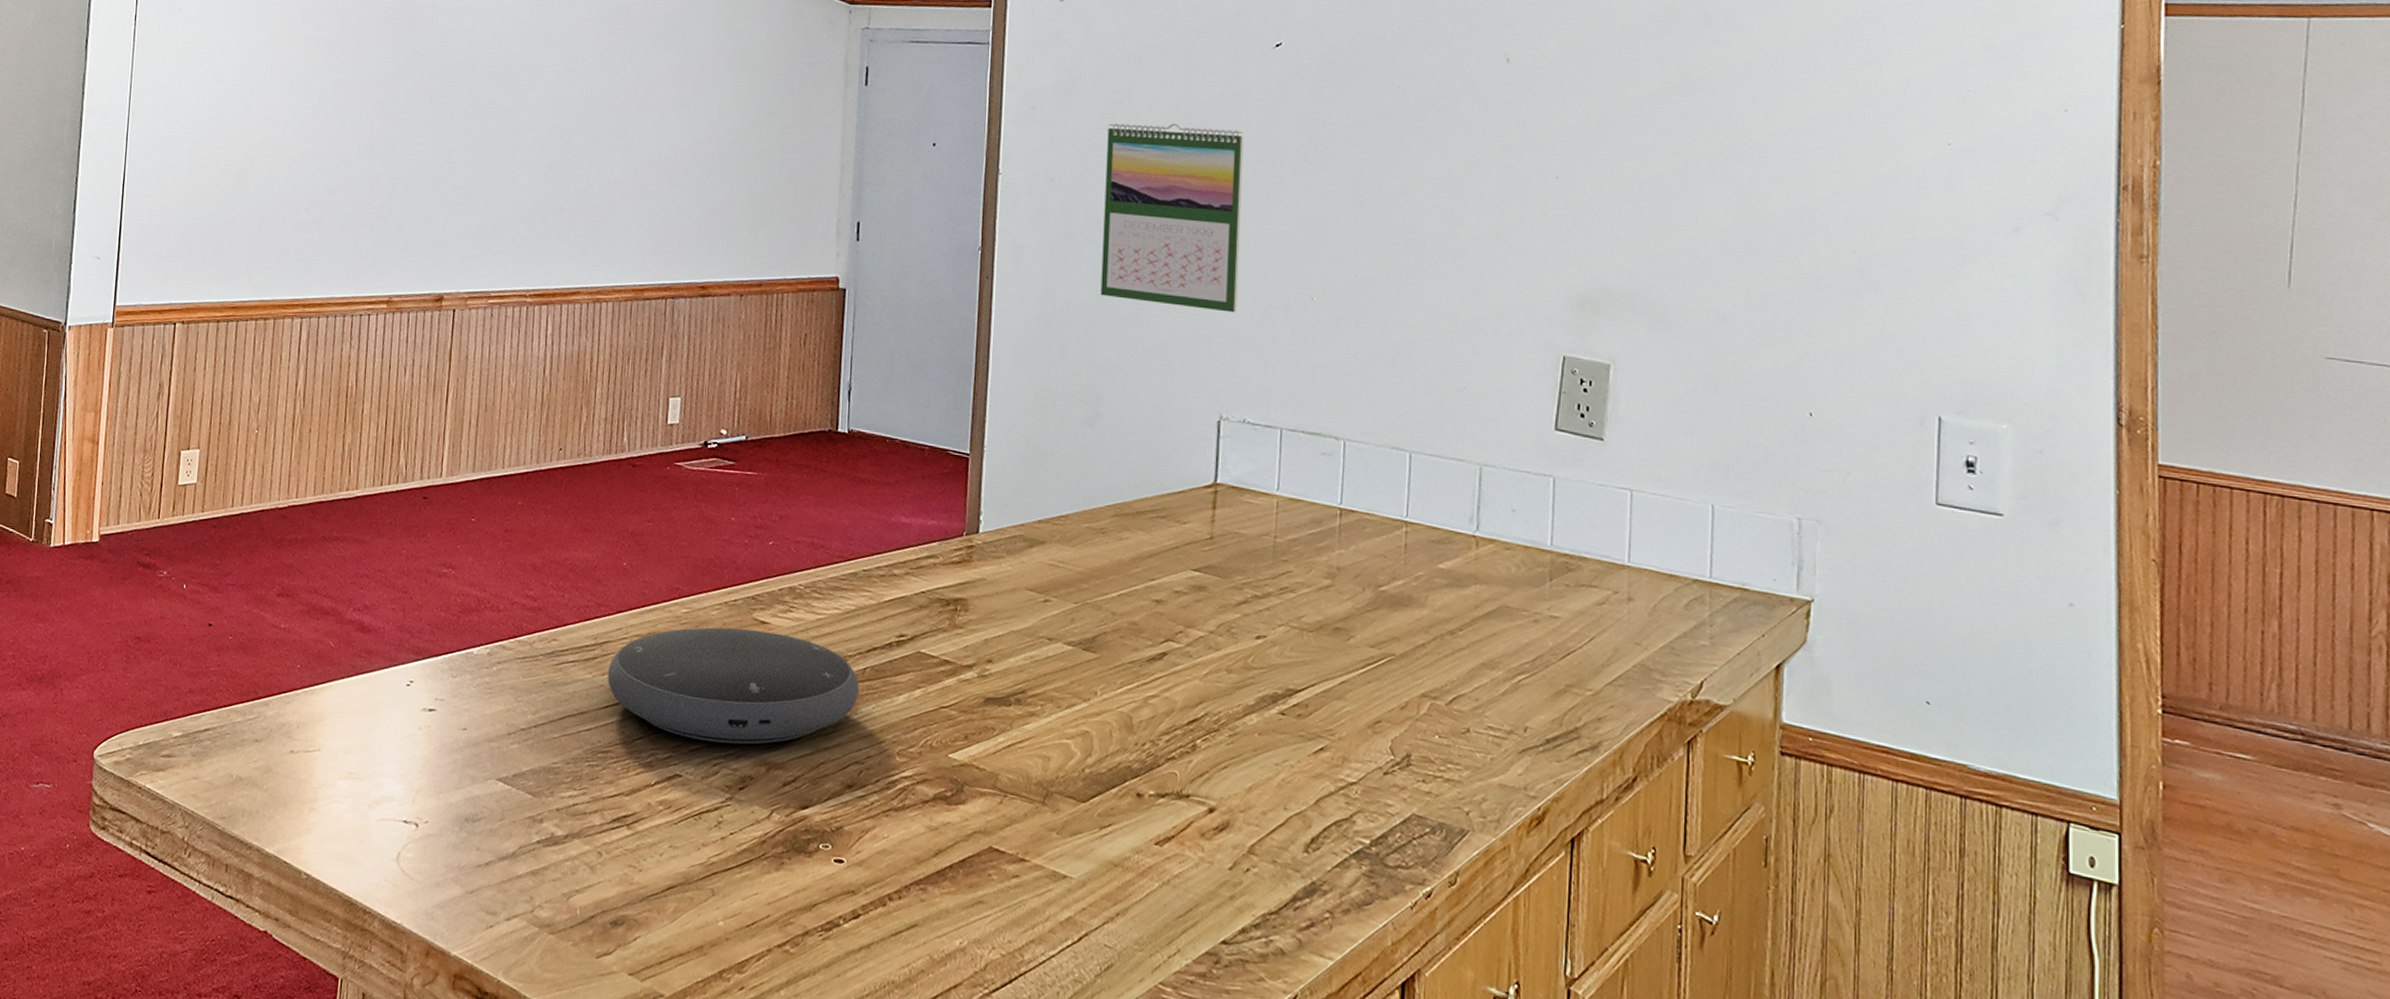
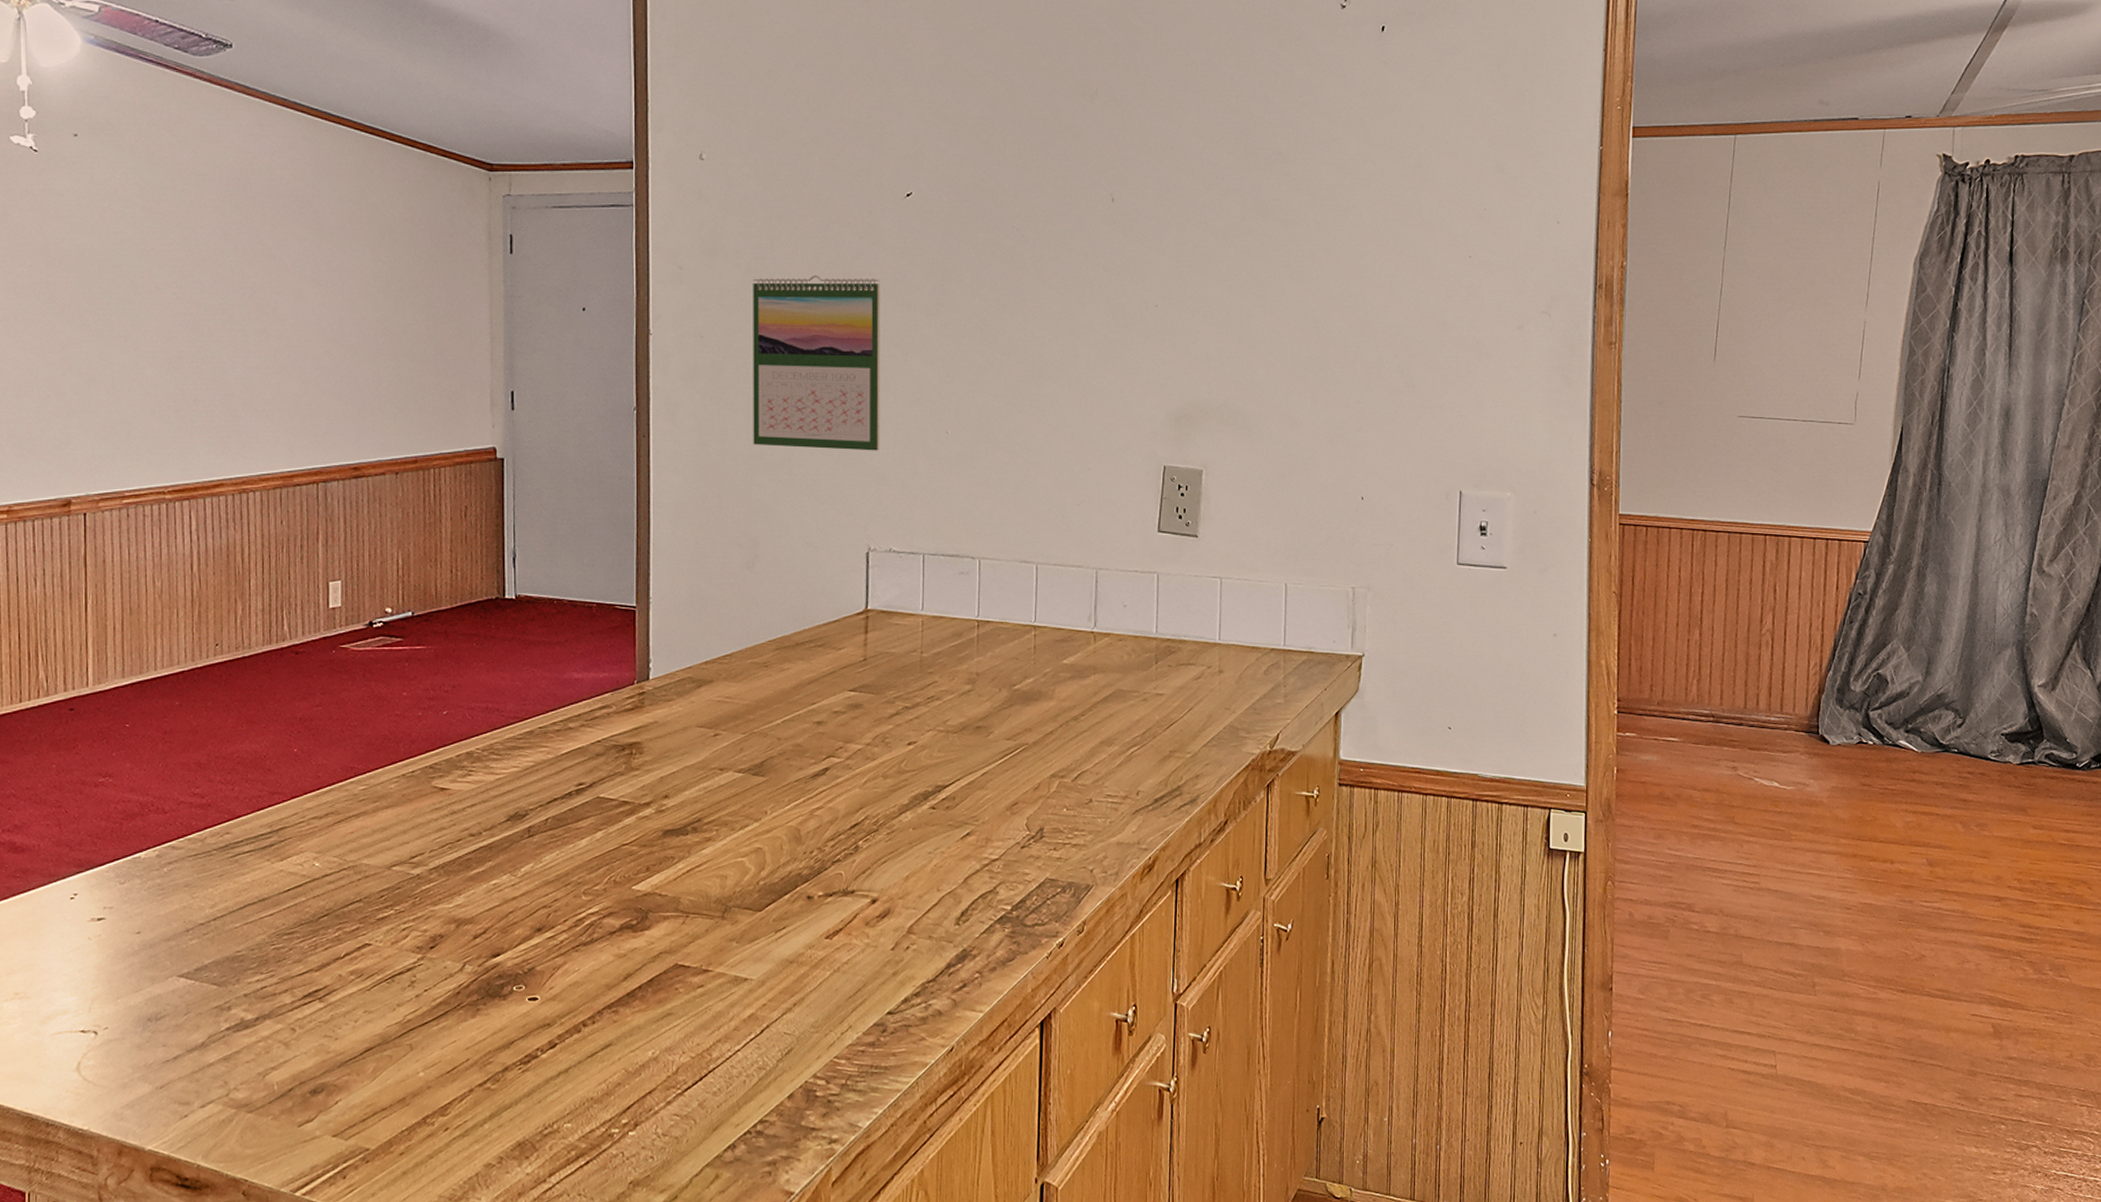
speaker: present [607,627,859,745] -> none [286,797,542,908]

